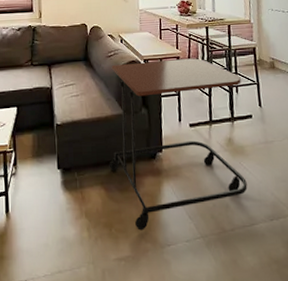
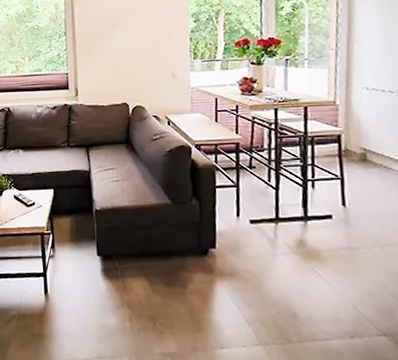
side table: present [109,58,248,231] -> none [153,145,322,329]

